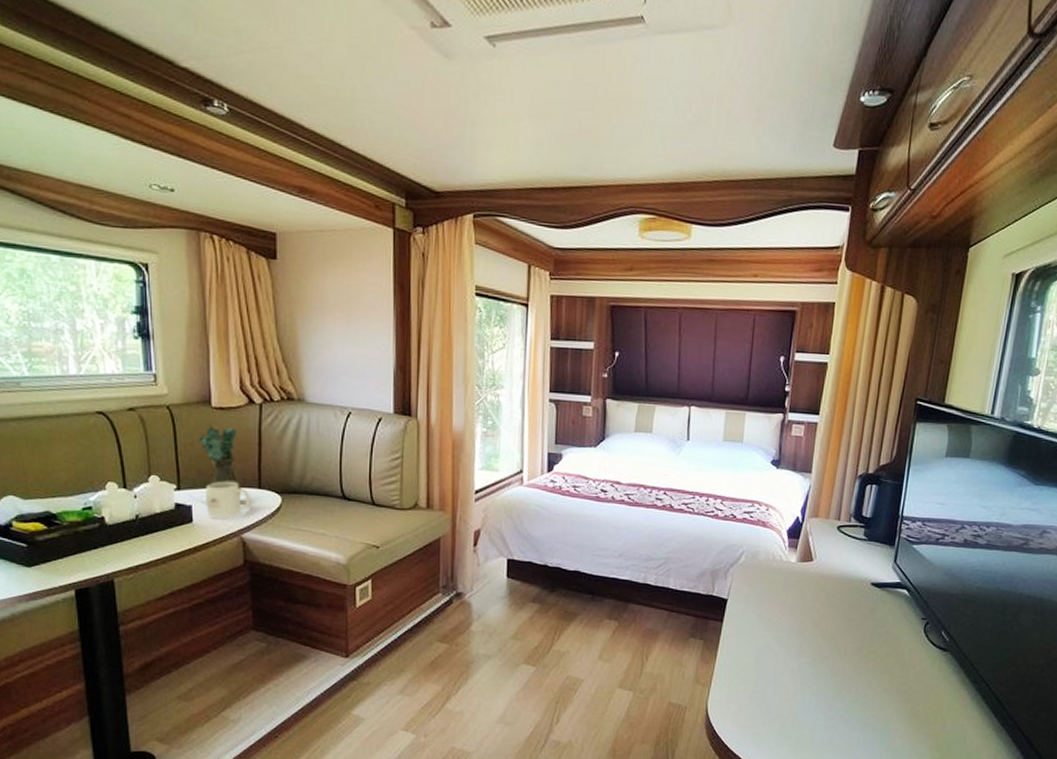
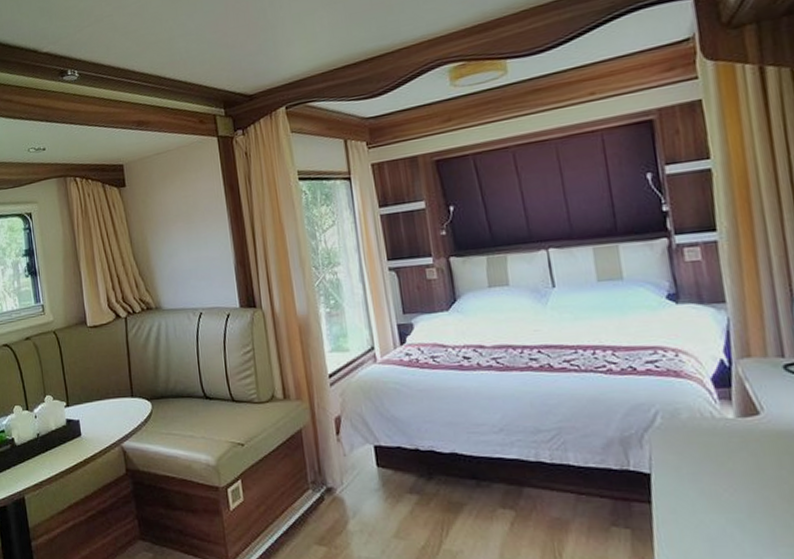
vase: present [197,423,242,494] -> none [79,341,118,405]
mug: present [206,481,251,519] -> none [89,393,126,431]

